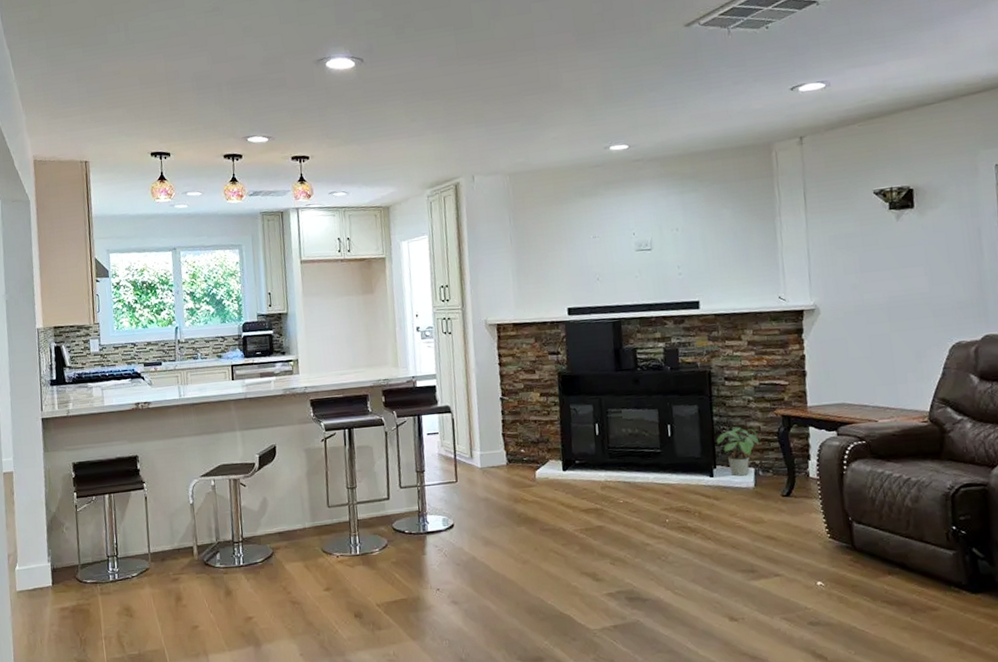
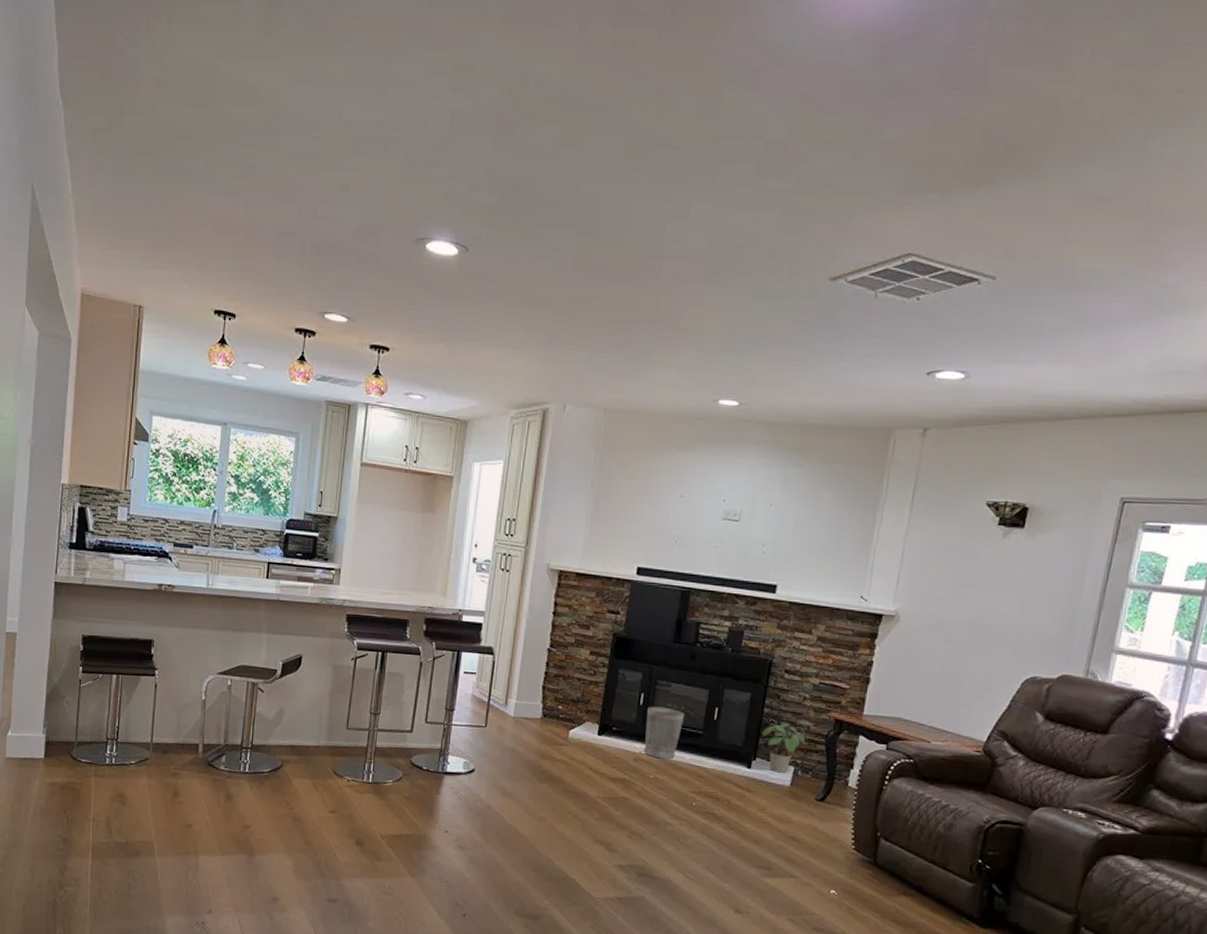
wastebasket: none [604,433,641,483] -> present [644,706,685,759]

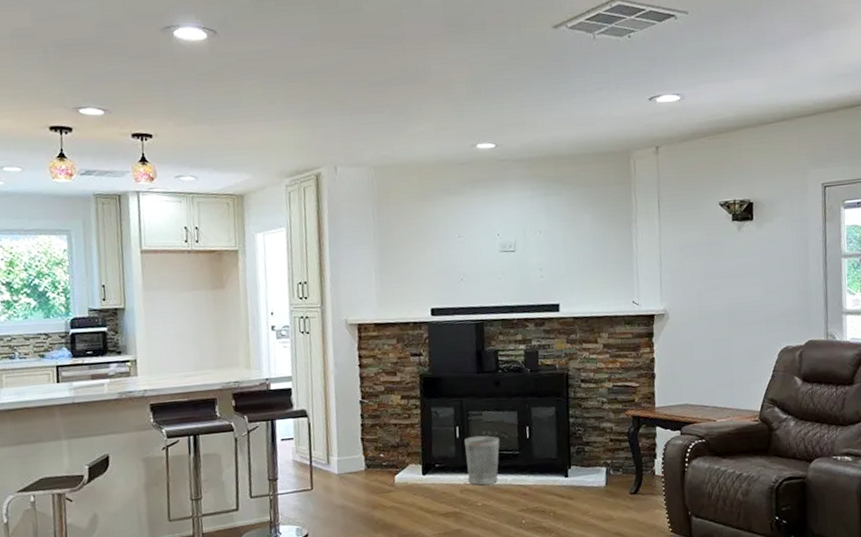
potted plant: present [762,721,808,773] -> none [572,427,613,476]

